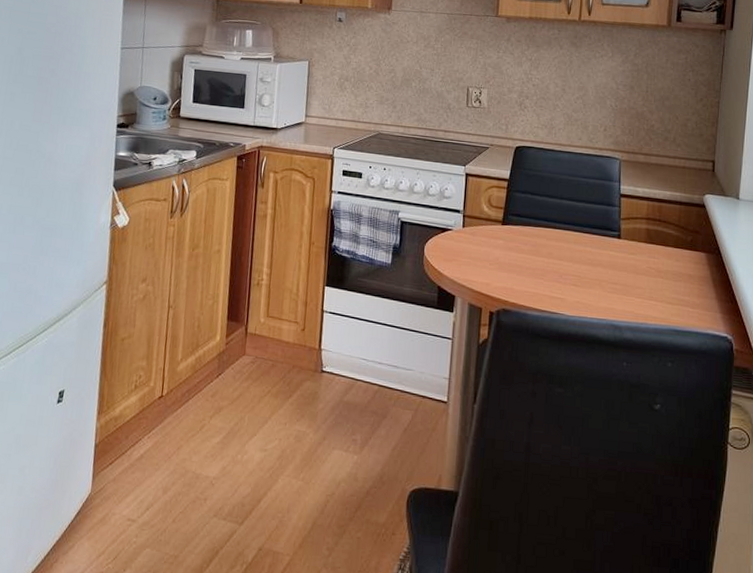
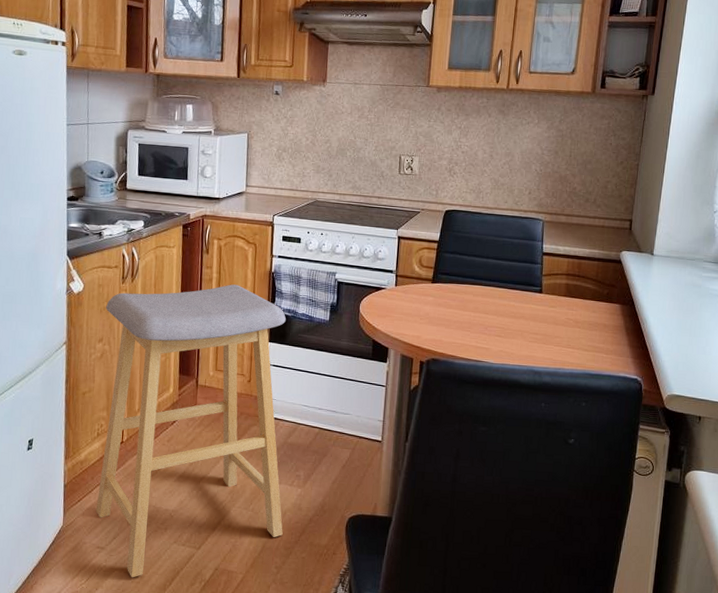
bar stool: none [128,221,345,558] -> present [95,284,286,578]

